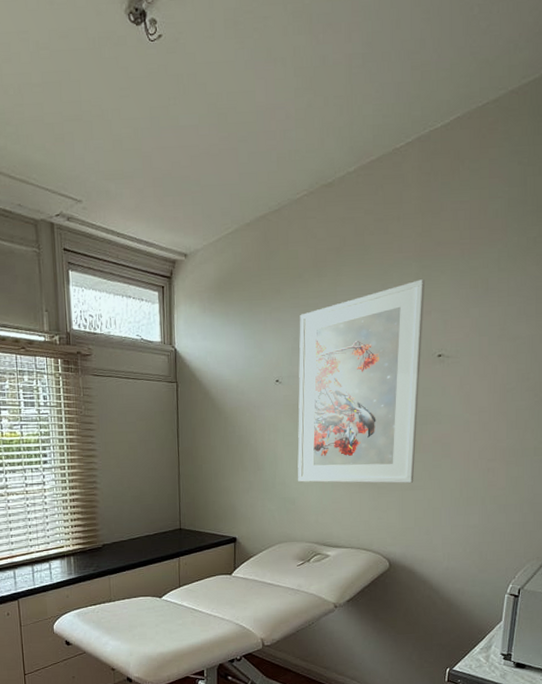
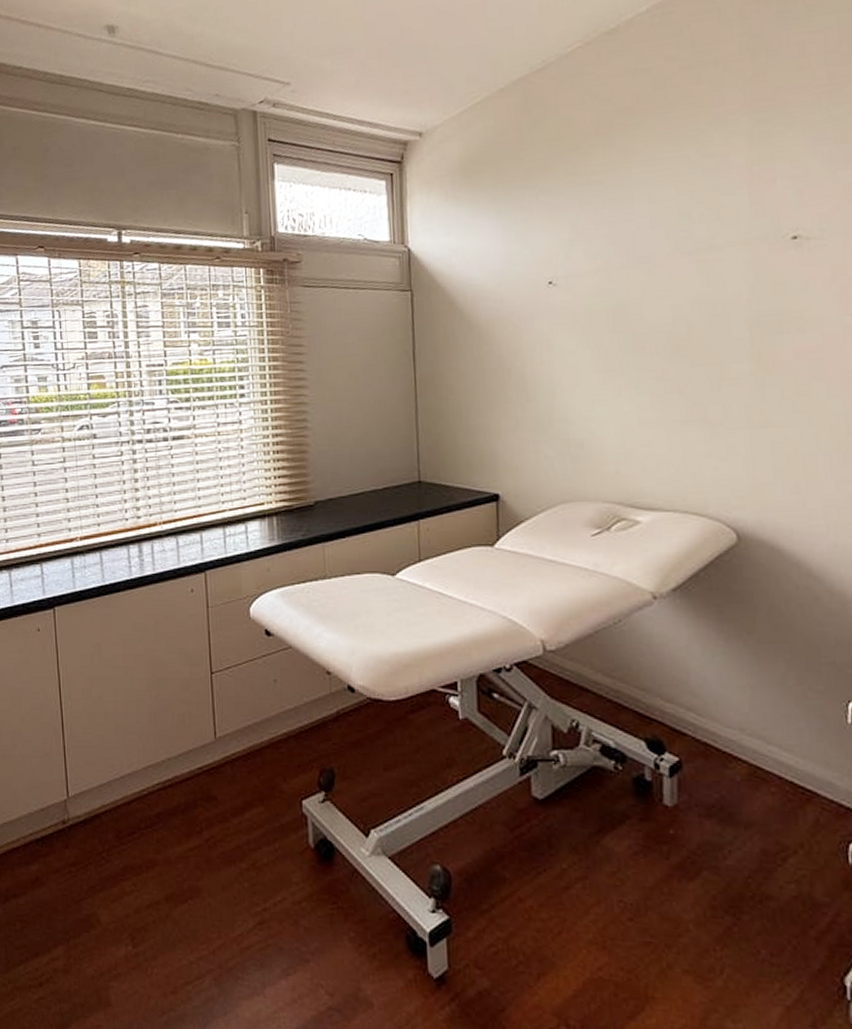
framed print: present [297,279,425,484] -> none [579,137,768,419]

